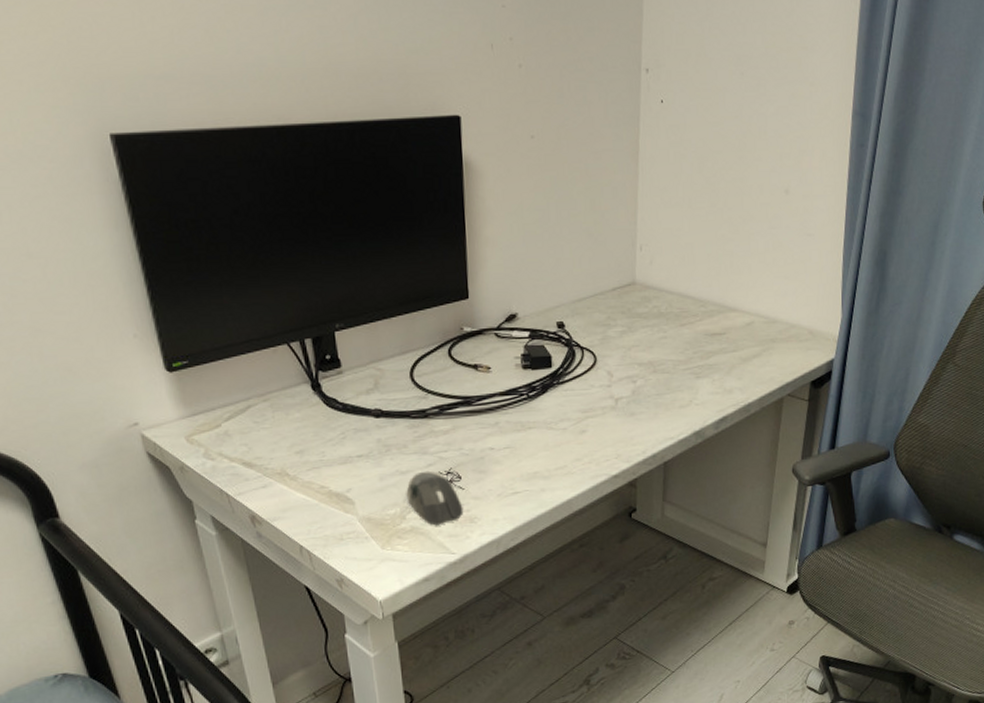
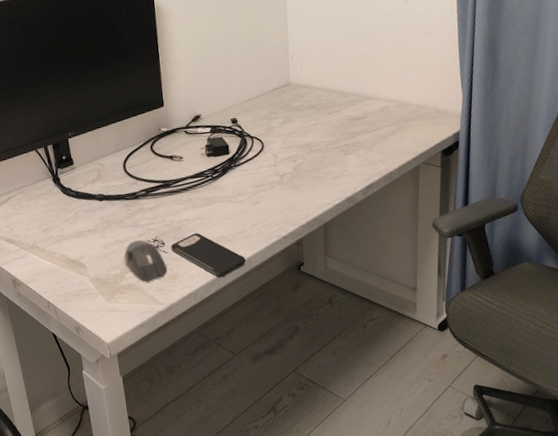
phone: none [469,466,565,523] -> present [171,233,246,278]

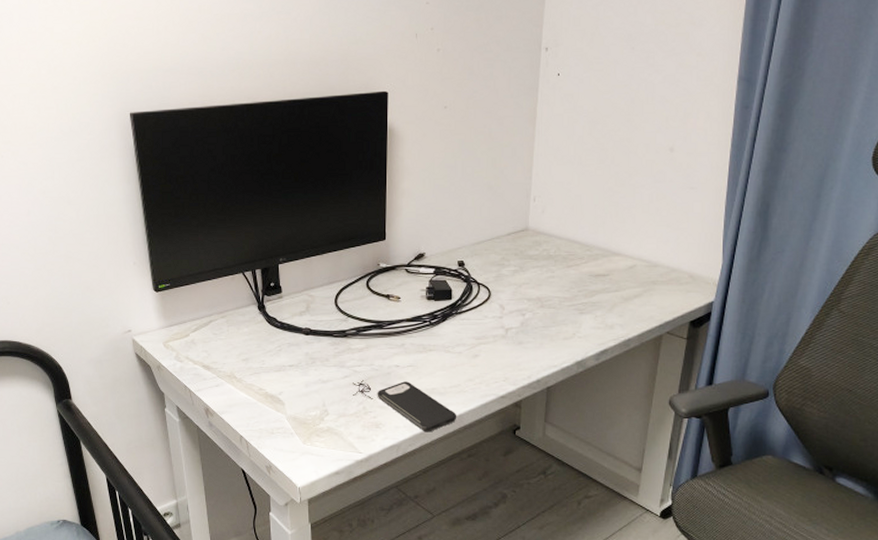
mouse: present [124,239,168,283] -> none [325,381,371,428]

